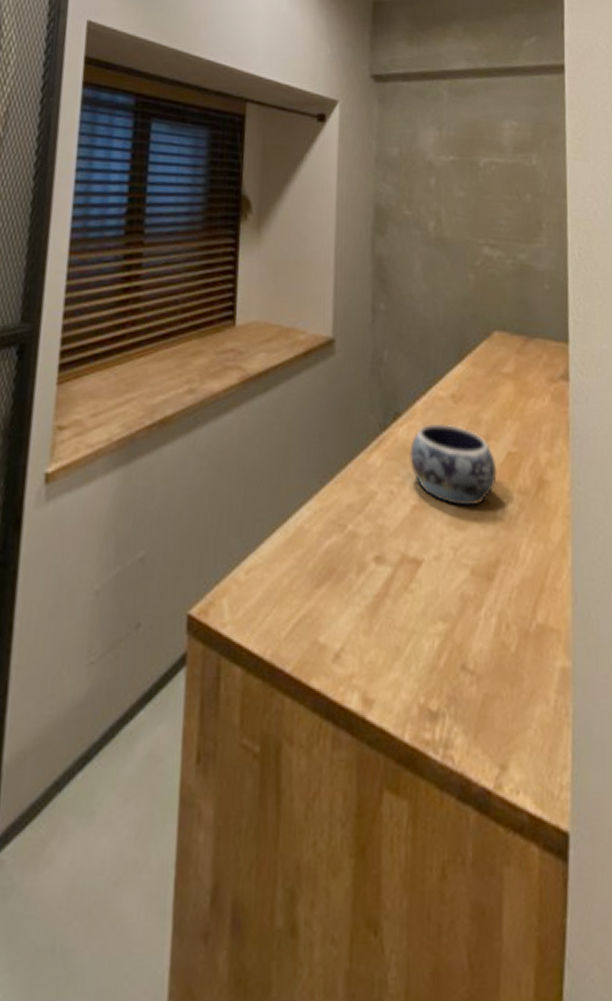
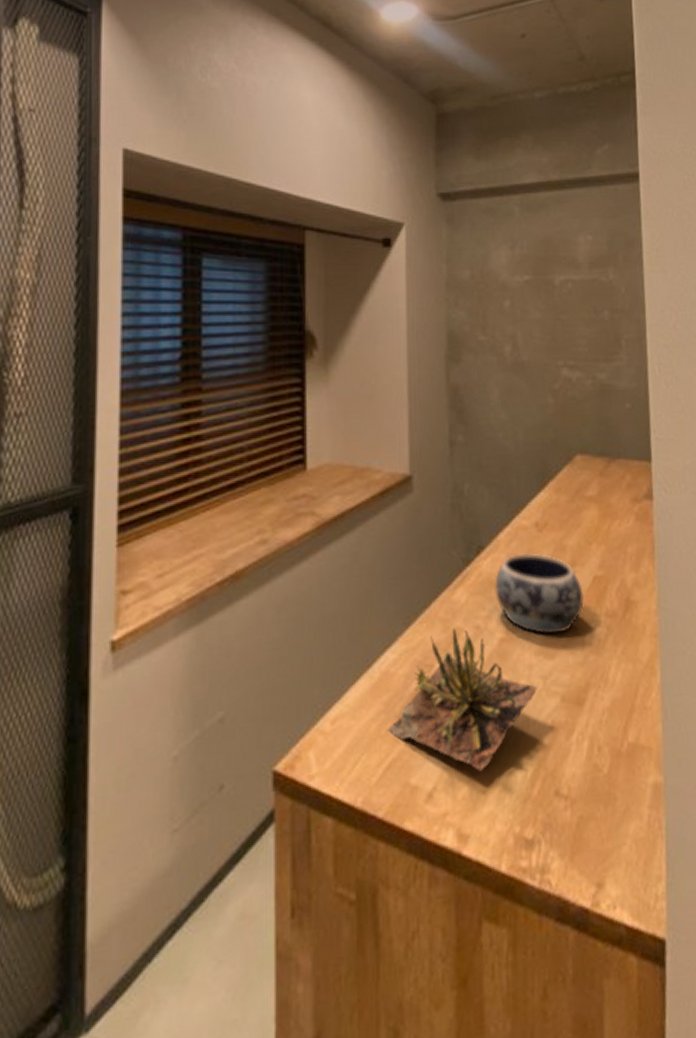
succulent plant: none [300,491,449,636] -> present [388,628,539,771]

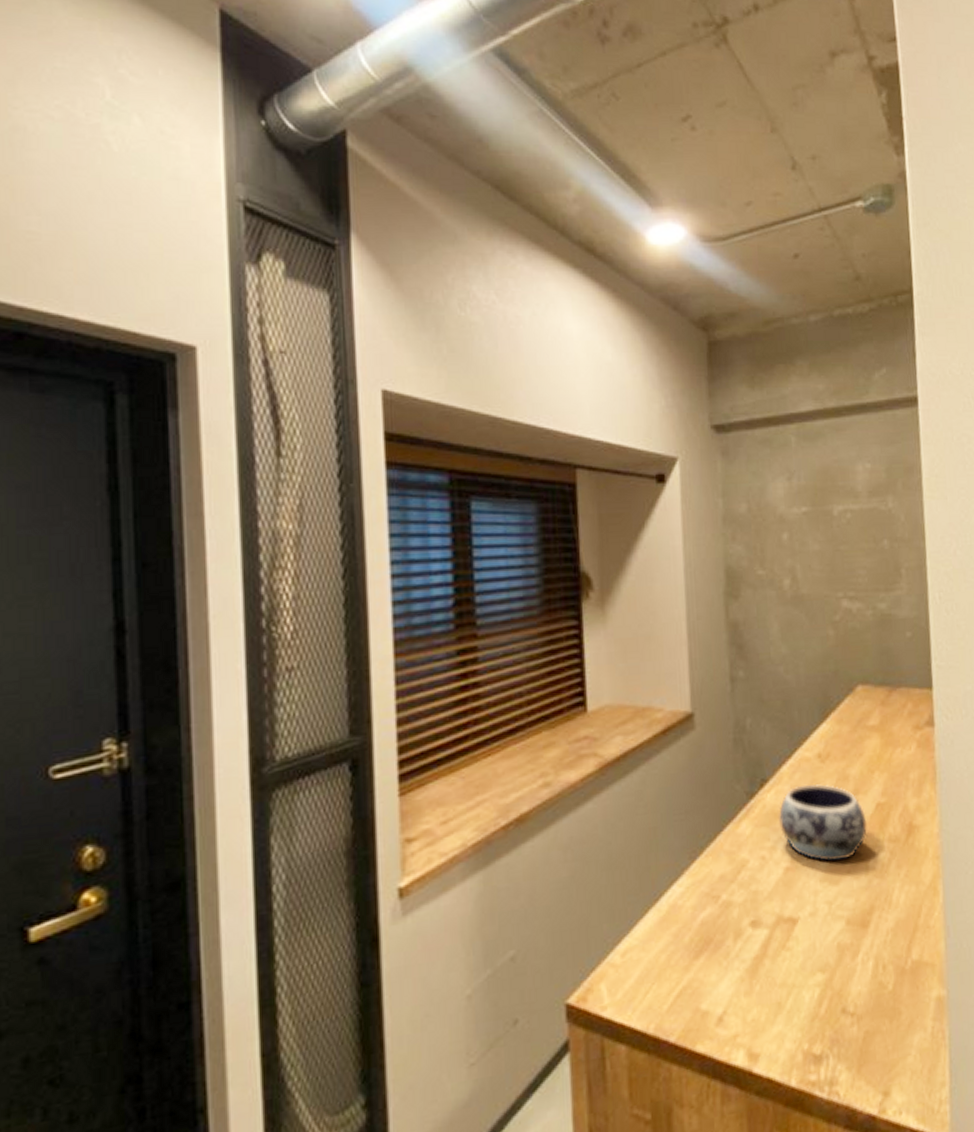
succulent plant: present [388,628,539,771] -> none [677,859,824,994]

